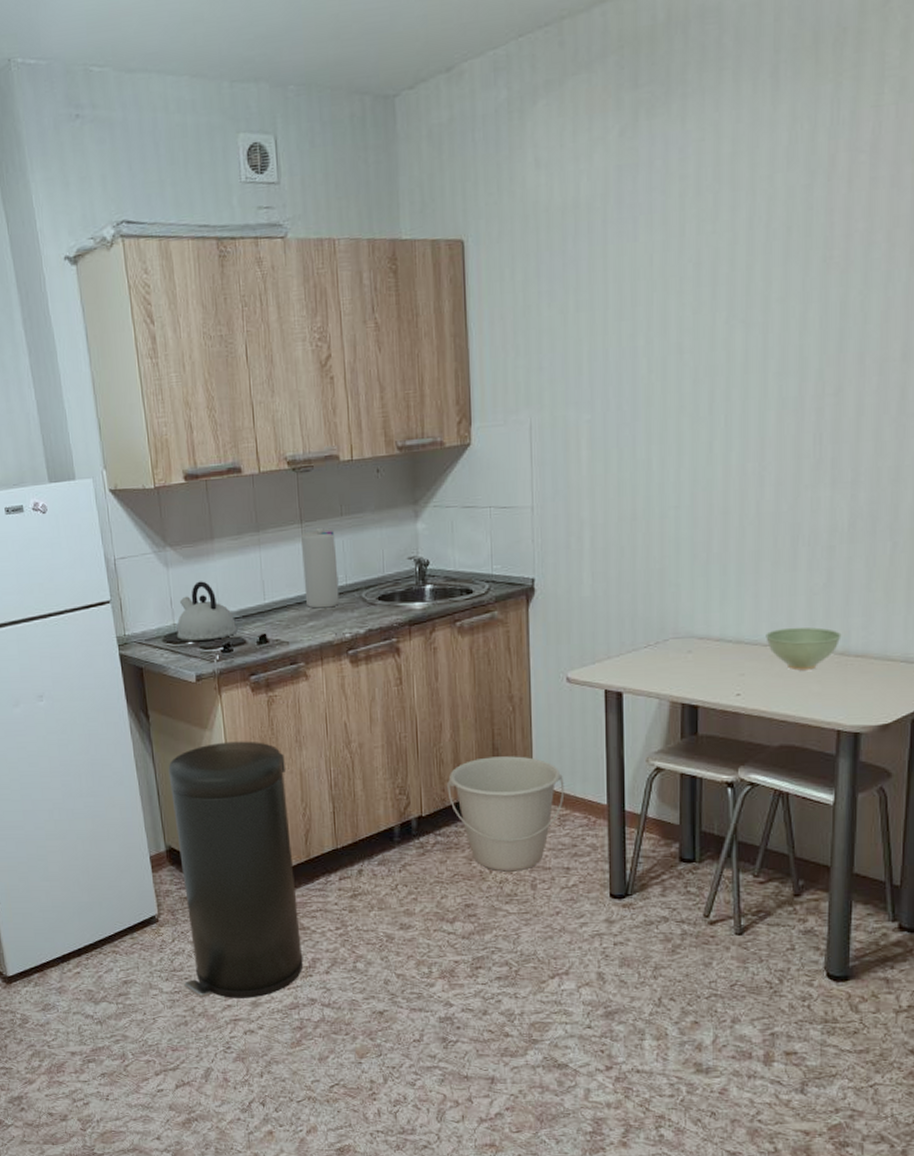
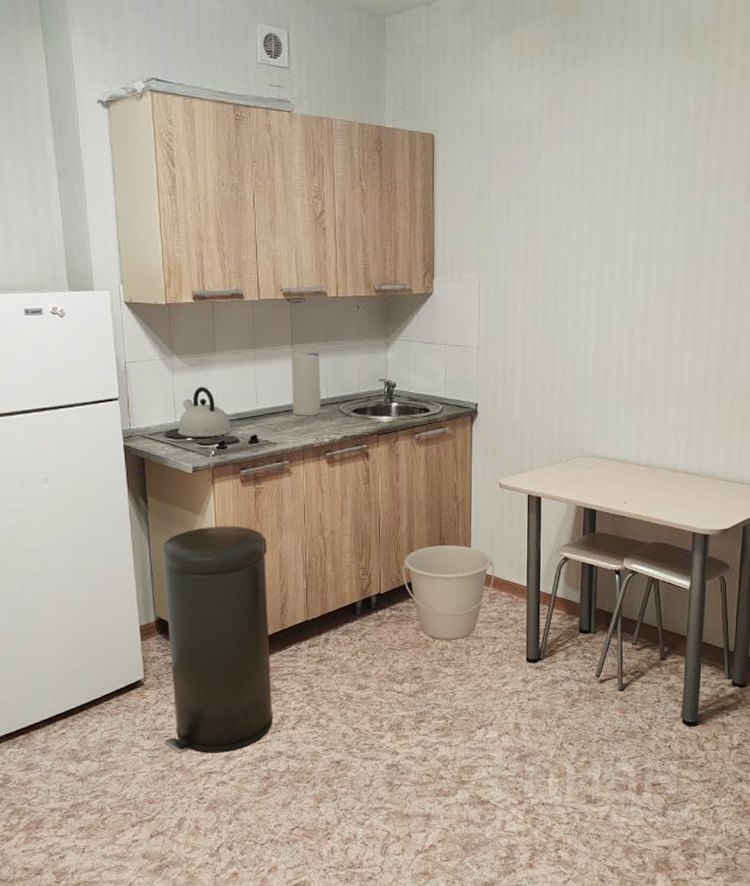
bowl: present [766,627,842,671] -> none [645,453,697,486]

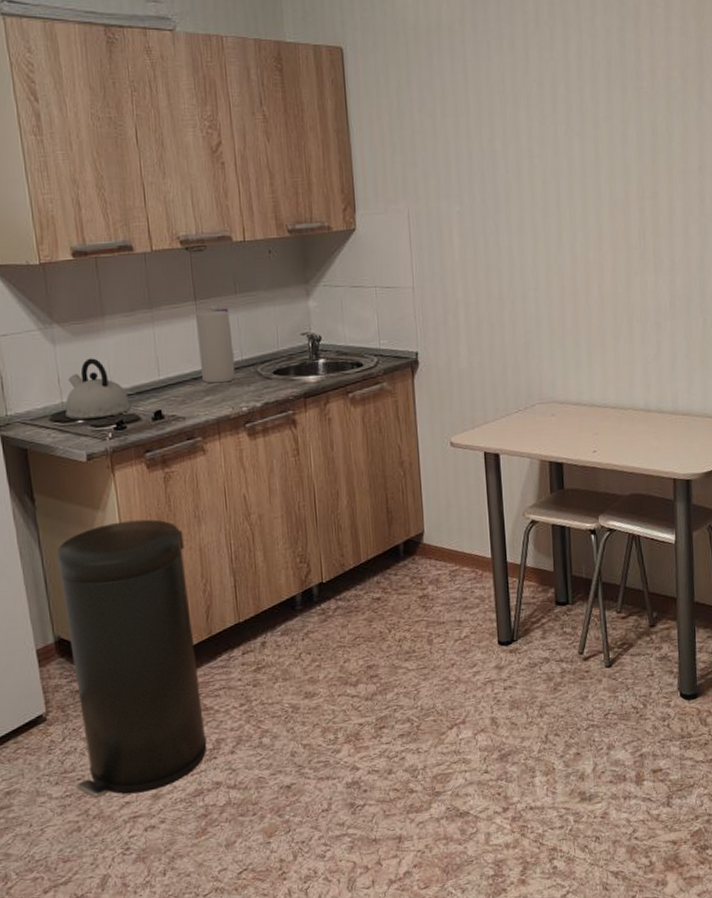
bucket: present [402,545,495,640] -> none [345,517,454,630]

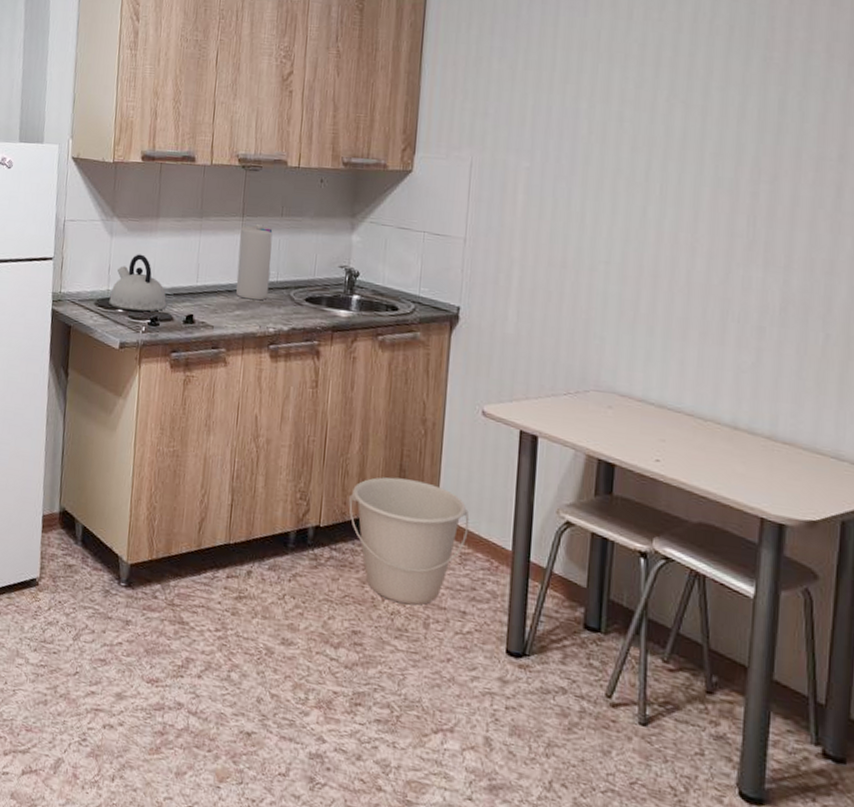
pedal bin: present [56,519,207,798] -> none [51,412,192,689]
bucket: none [345,517,454,630] -> present [349,476,470,605]

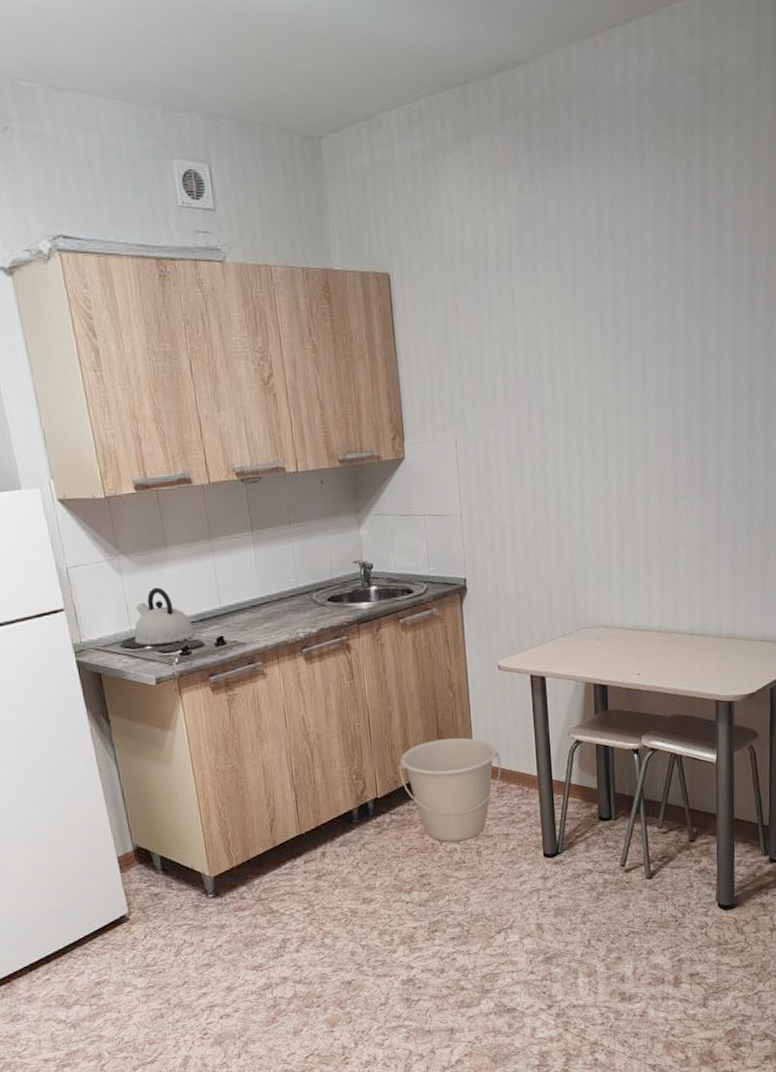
paper towel holder: present [235,223,273,301] -> none [253,534,292,611]

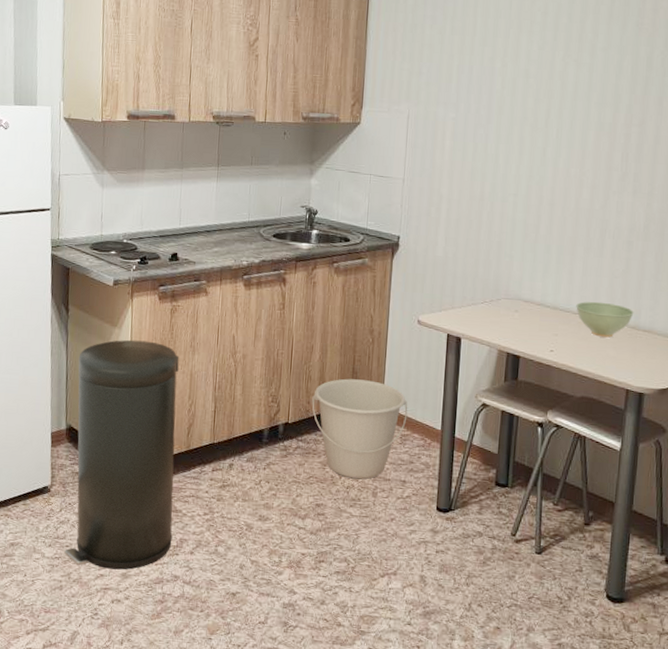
pedal bin: none [132,738,274,989] -> present [64,339,179,570]
kettle: present [134,587,195,646] -> none [101,202,154,253]
bowl: none [657,615,715,652] -> present [576,301,634,338]

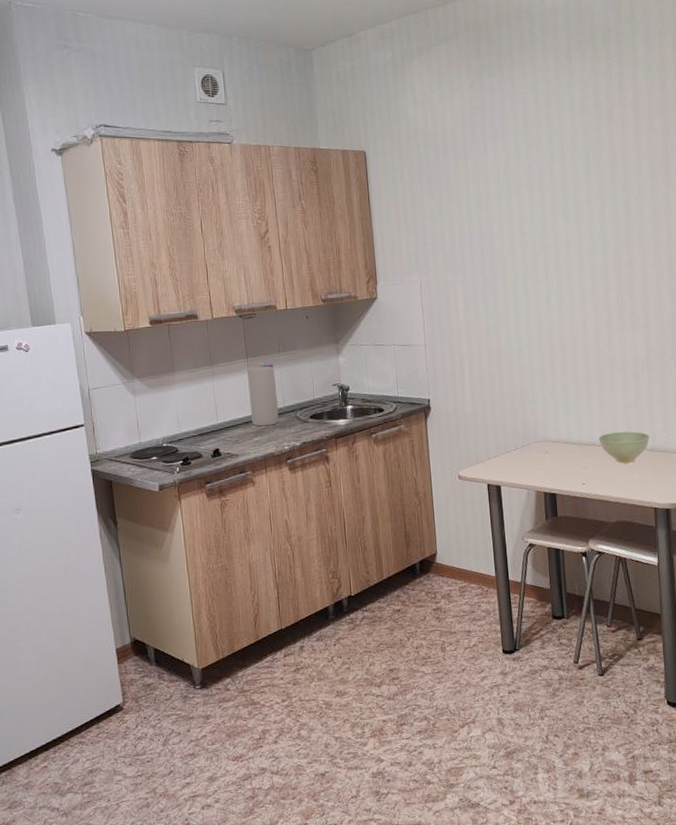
pedal bin: present [64,339,179,570] -> none [133,540,254,778]
paper towel holder: none [213,172,244,239] -> present [247,361,279,427]
bucket: present [312,378,408,480] -> none [370,540,463,639]

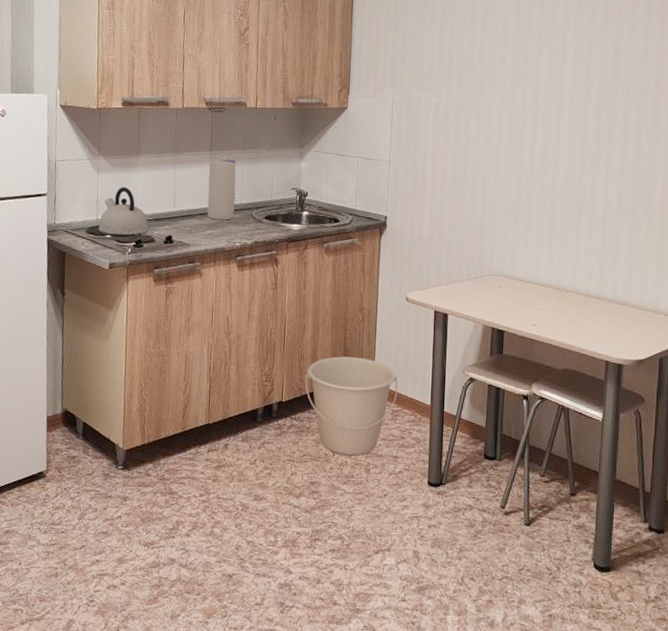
kettle: none [142,406,195,457] -> present [97,187,149,236]
bucket: none [370,540,463,639] -> present [305,356,398,456]
bowl: present [598,431,650,464] -> none [556,276,611,311]

